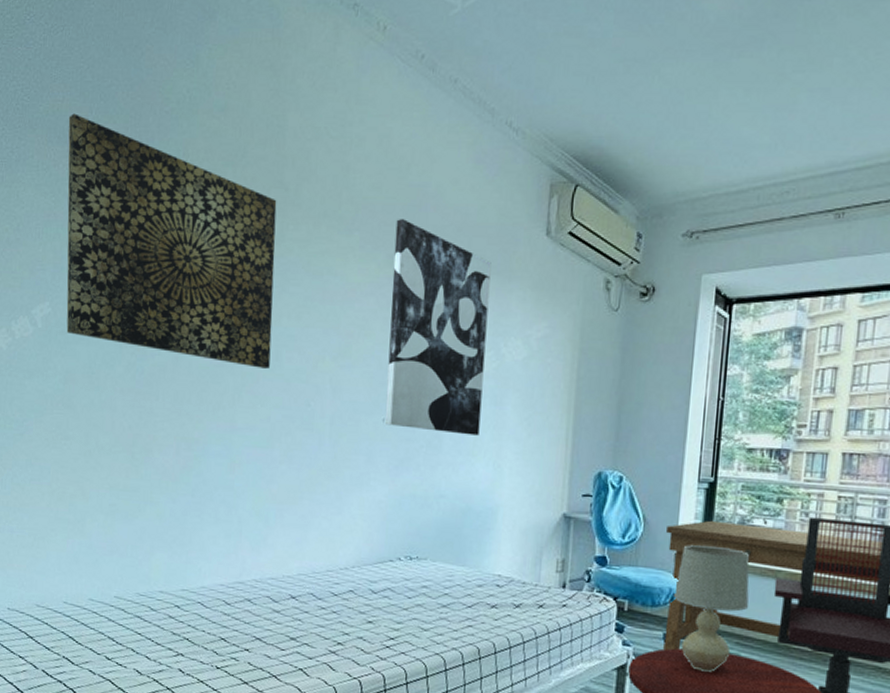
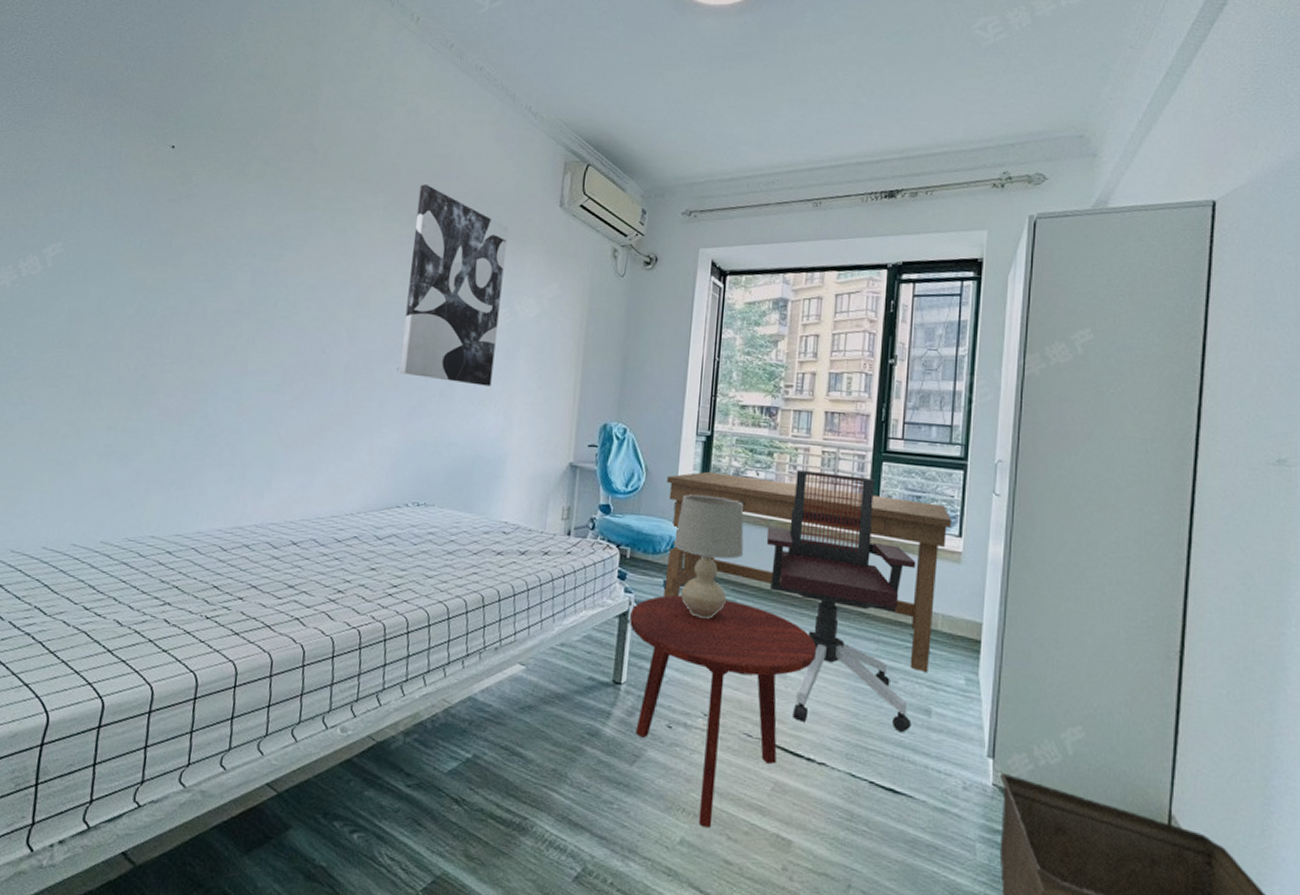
wall art: present [66,113,277,369] -> none [77,69,306,316]

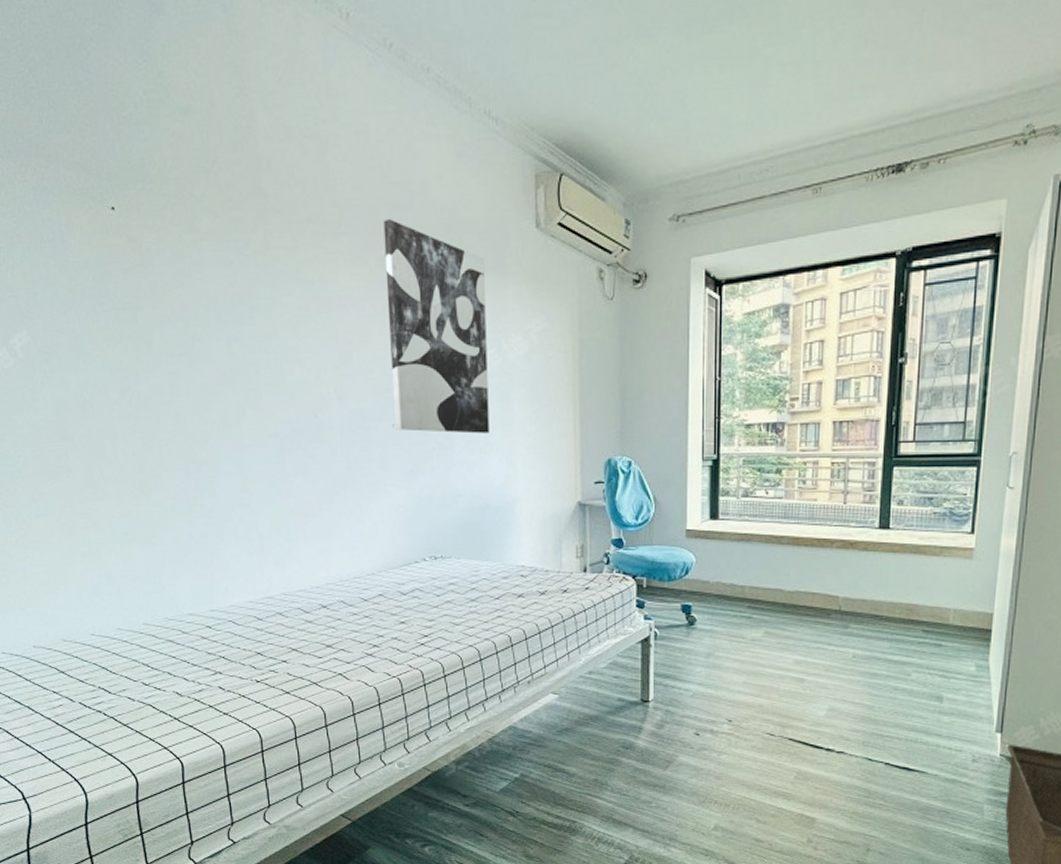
side table: present [629,595,817,828] -> none [652,617,833,815]
desk: present [664,471,952,673] -> none [677,495,964,664]
table lamp: present [674,494,744,619] -> none [688,519,758,635]
office chair: present [740,469,916,733] -> none [760,483,928,719]

